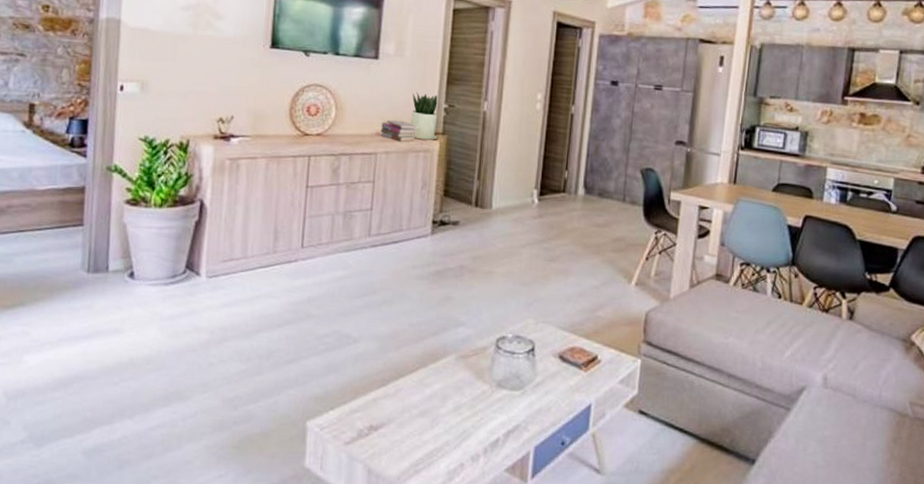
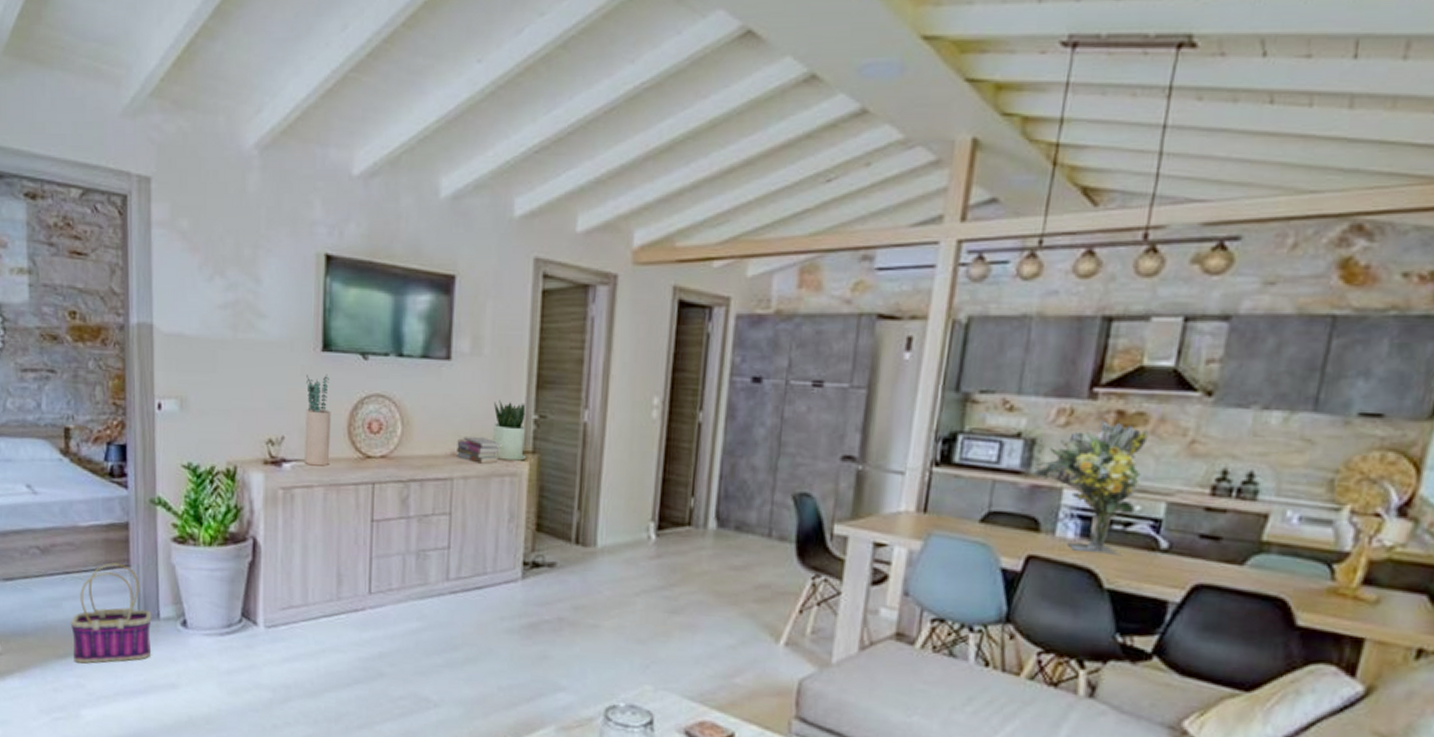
basket: none [20,222,101,313] -> present [70,562,152,664]
vase: none [250,66,276,142] -> present [305,374,331,466]
bouquet: none [808,119,881,217] -> present [1034,419,1149,557]

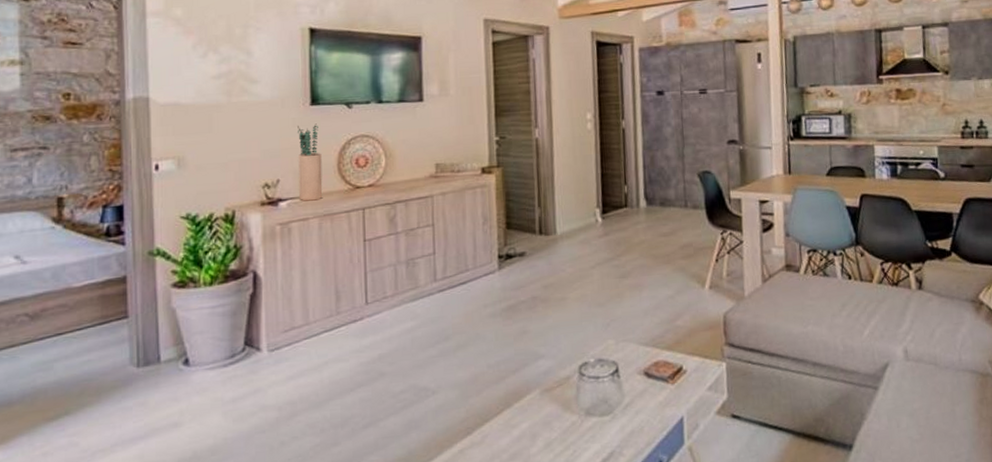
basket: present [70,562,152,664] -> none [62,316,152,422]
books: present [457,436,502,464] -> none [434,159,471,181]
planter: present [491,400,527,462] -> none [462,128,493,177]
bouquet: present [1034,419,1149,557] -> none [853,96,920,187]

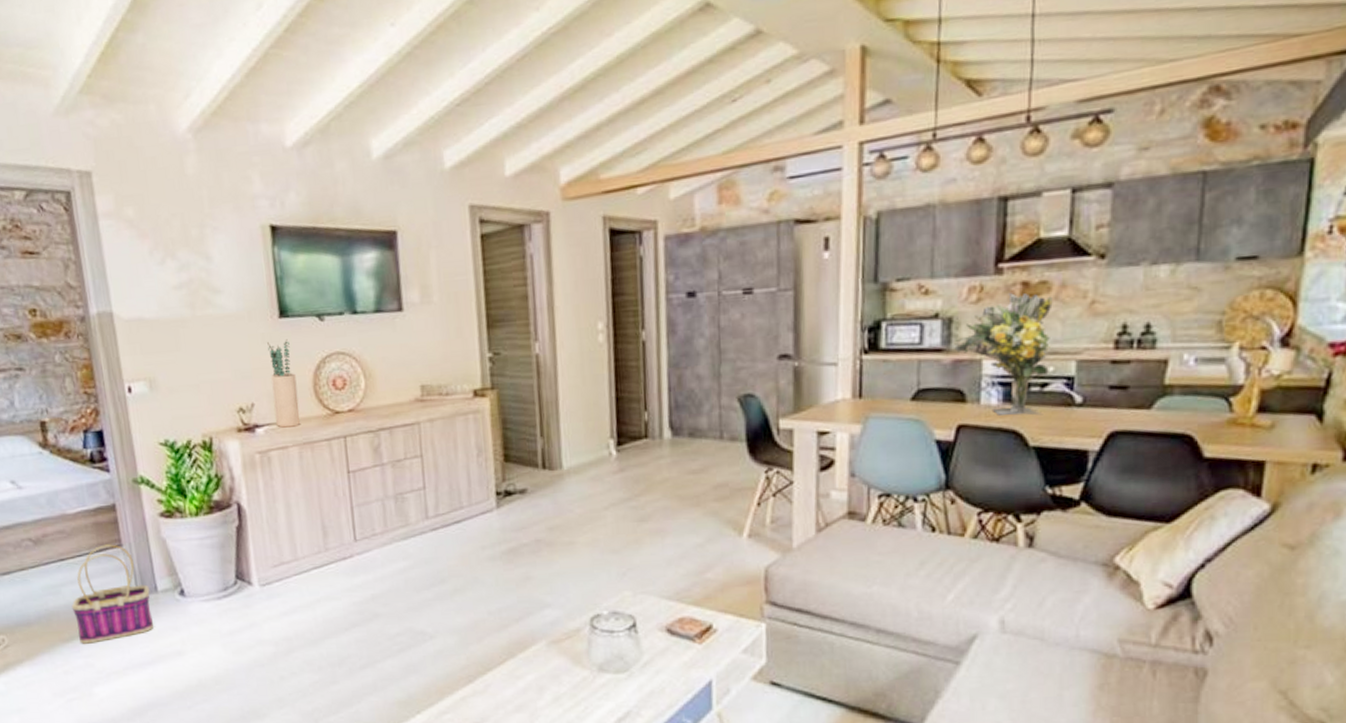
basket: none [62,316,152,422] -> present [71,544,153,644]
bouquet: none [853,96,920,187] -> present [954,292,1053,416]

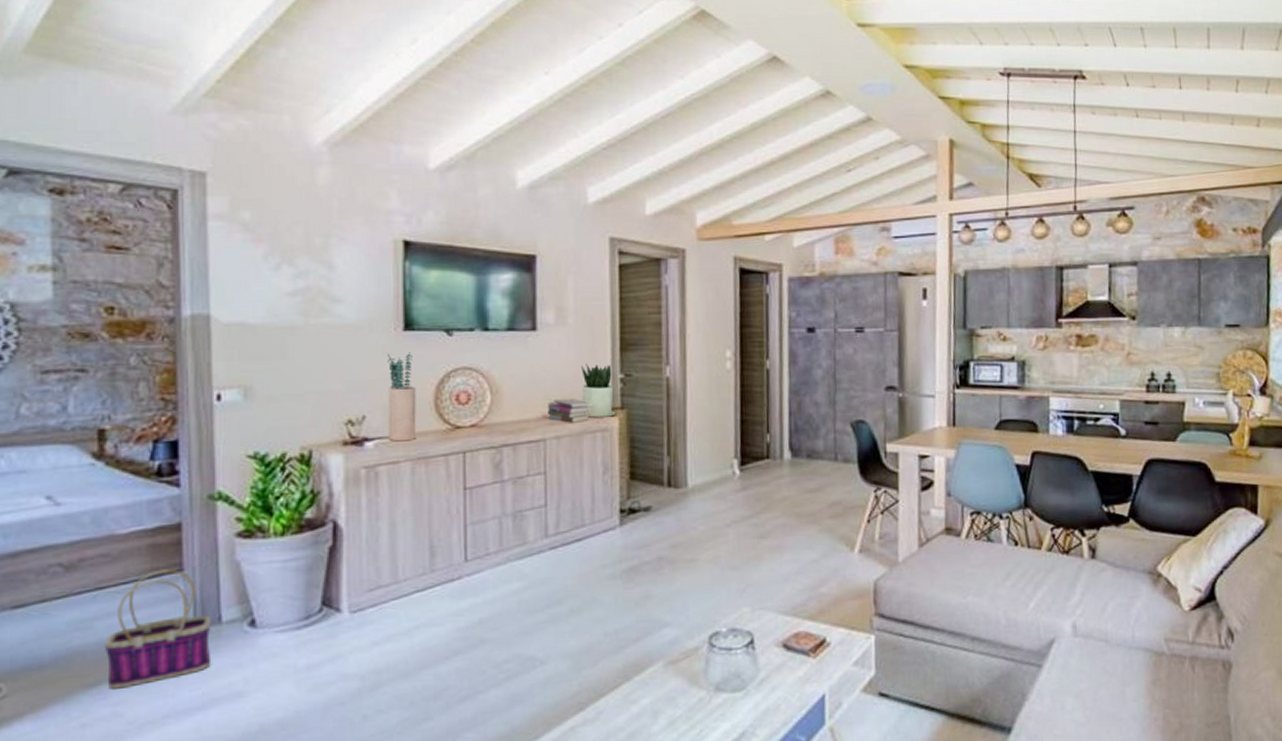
books: none [419,379,461,406] -> present [548,398,591,423]
planter: none [449,343,486,401] -> present [581,364,616,419]
bouquet: present [954,292,1053,416] -> none [1027,342,1101,445]

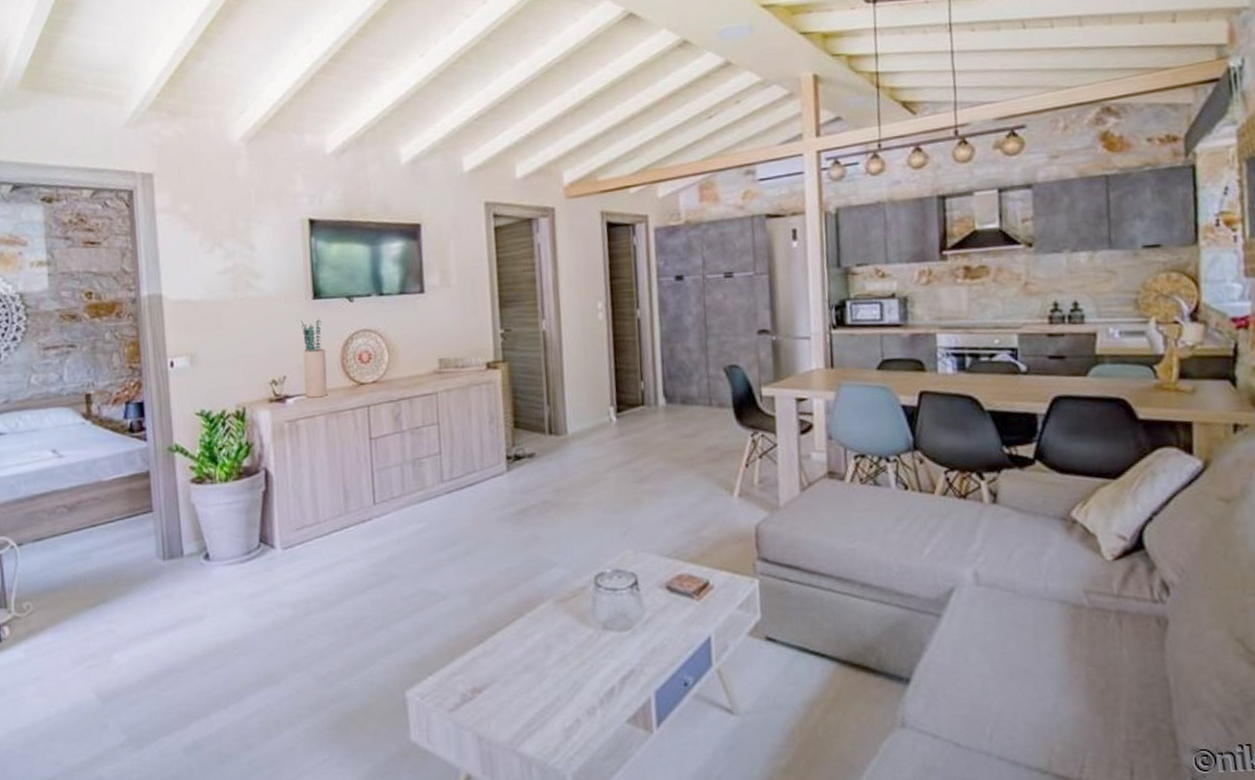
basket: present [104,568,211,689] -> none [98,510,177,610]
books: present [548,398,591,423] -> none [437,353,476,377]
planter: present [581,364,616,419] -> none [465,321,498,372]

